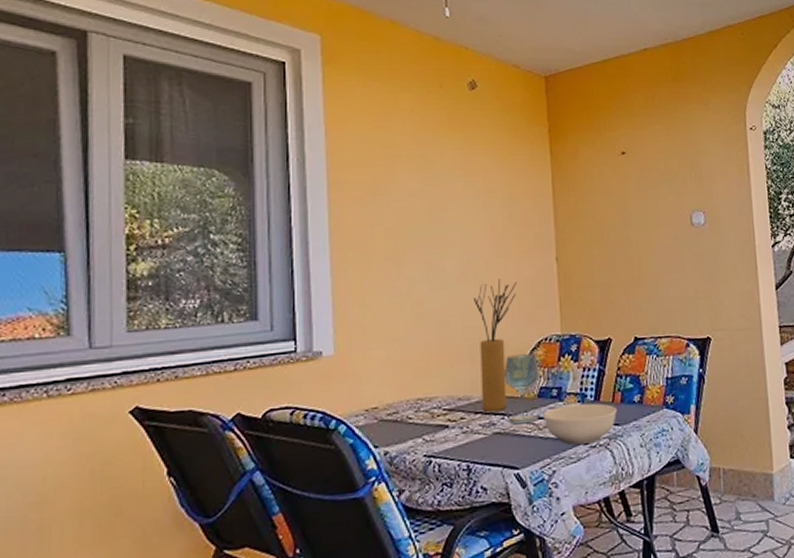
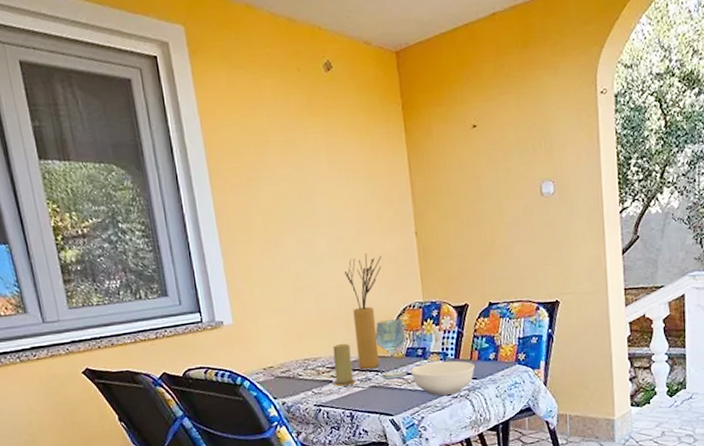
candle: none [449,380,478,433] -> present [333,343,356,387]

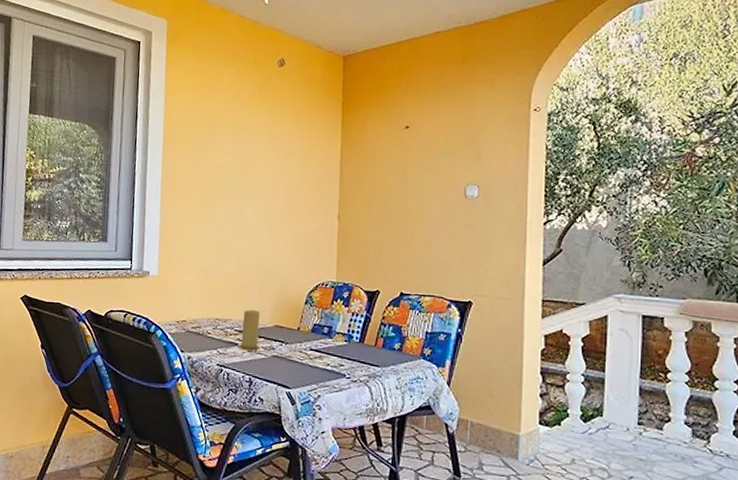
vase: present [345,253,381,370] -> none [265,229,303,339]
wine glass: present [374,319,407,379] -> none [284,294,315,353]
bowl: present [411,360,475,396] -> none [314,342,378,378]

